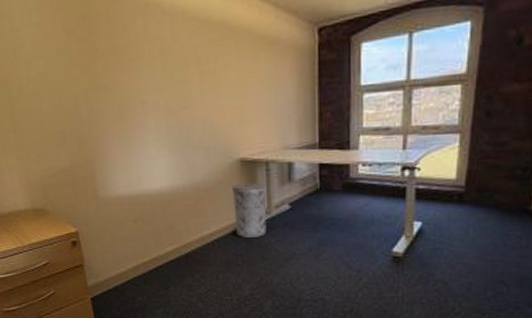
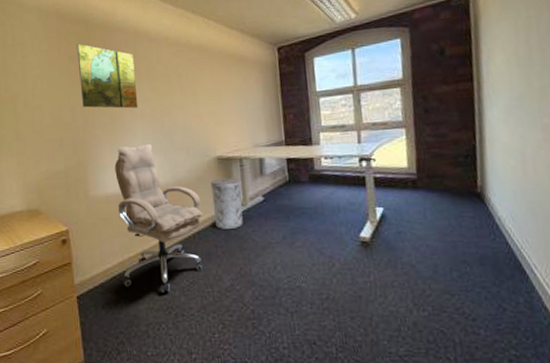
map: none [74,14,151,99] -> present [76,43,138,109]
office chair: none [125,140,223,298] -> present [115,143,204,293]

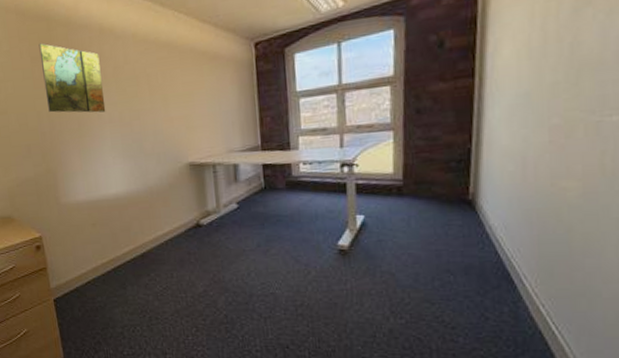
office chair: present [115,143,204,293] -> none [84,149,177,297]
trash can: present [211,177,243,229] -> none [183,184,217,237]

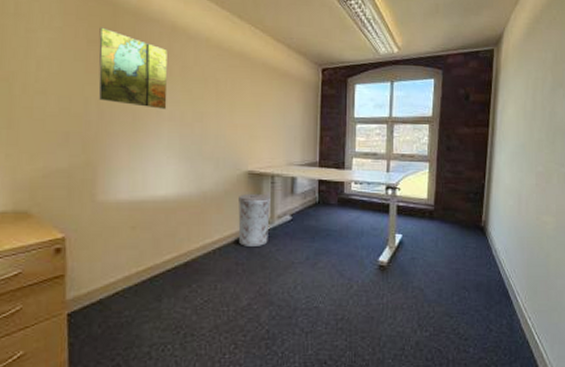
trash can: none [183,184,217,237] -> present [238,193,270,246]

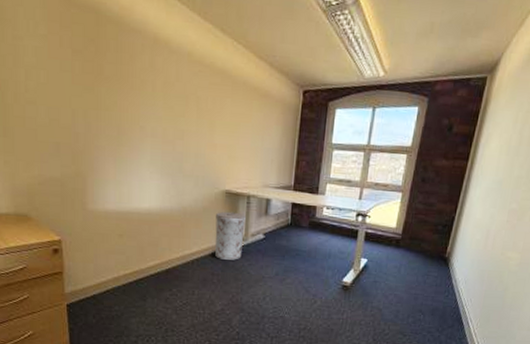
map: present [98,27,167,109] -> none [83,36,150,125]

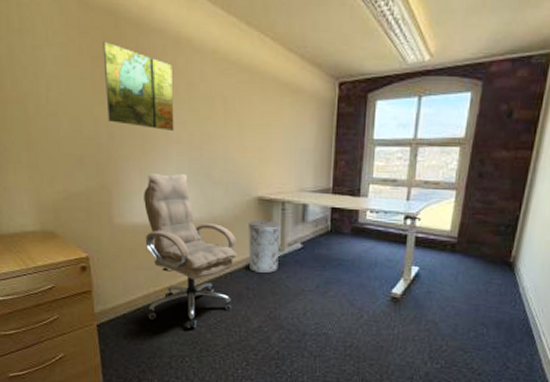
map: none [83,36,150,125] -> present [102,41,174,131]
office chair: none [116,163,204,309] -> present [144,172,237,328]

